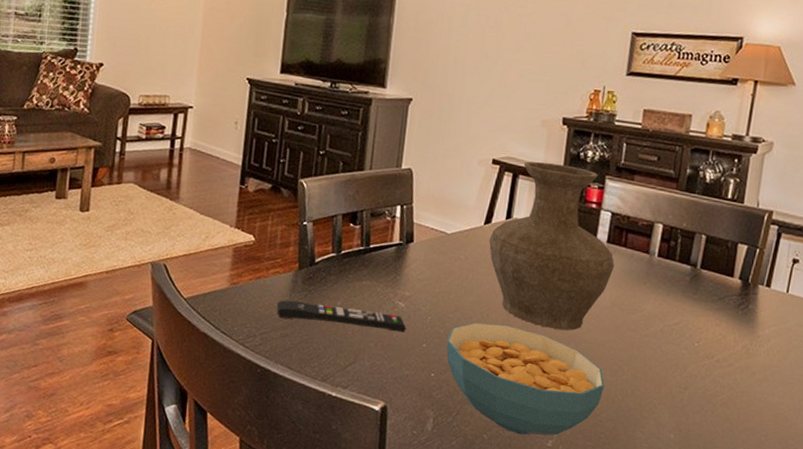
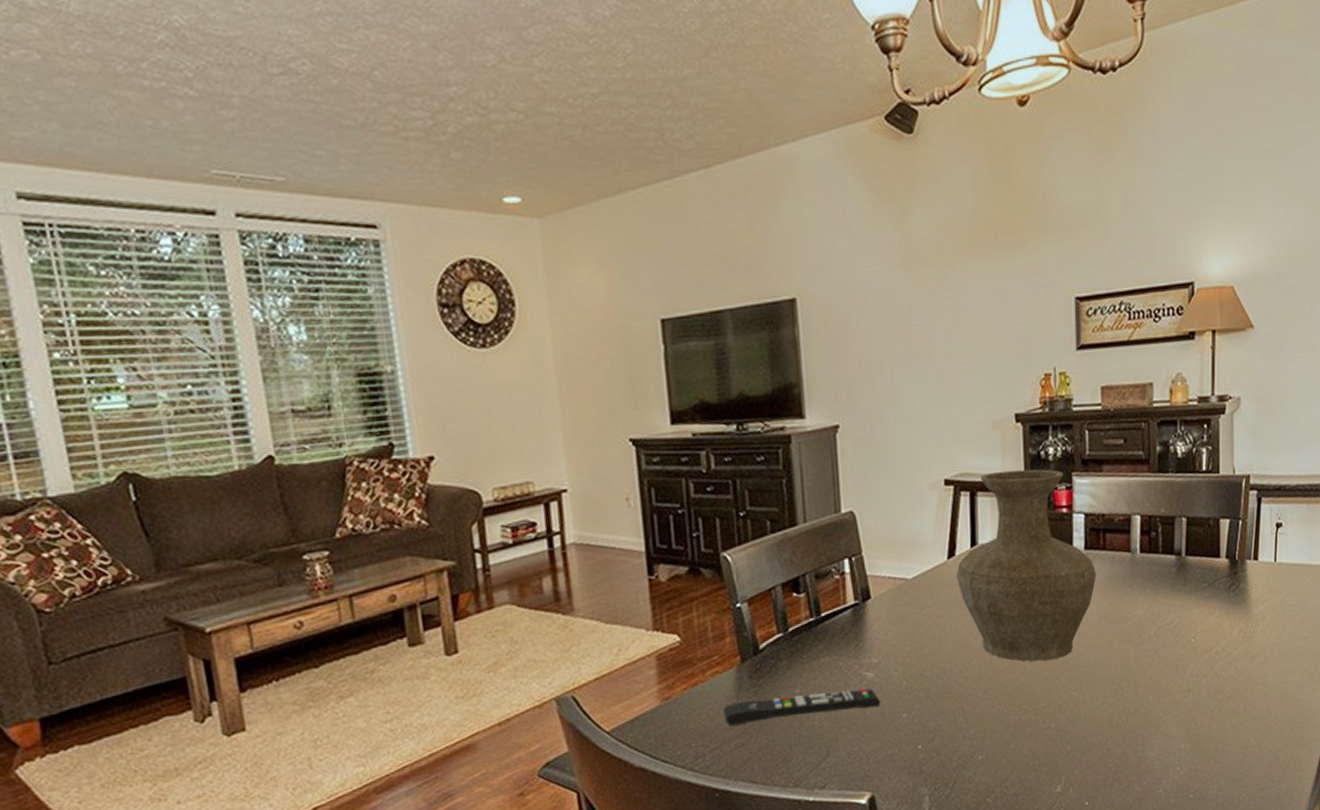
cereal bowl: present [446,322,605,436] -> none [929,669,1106,789]

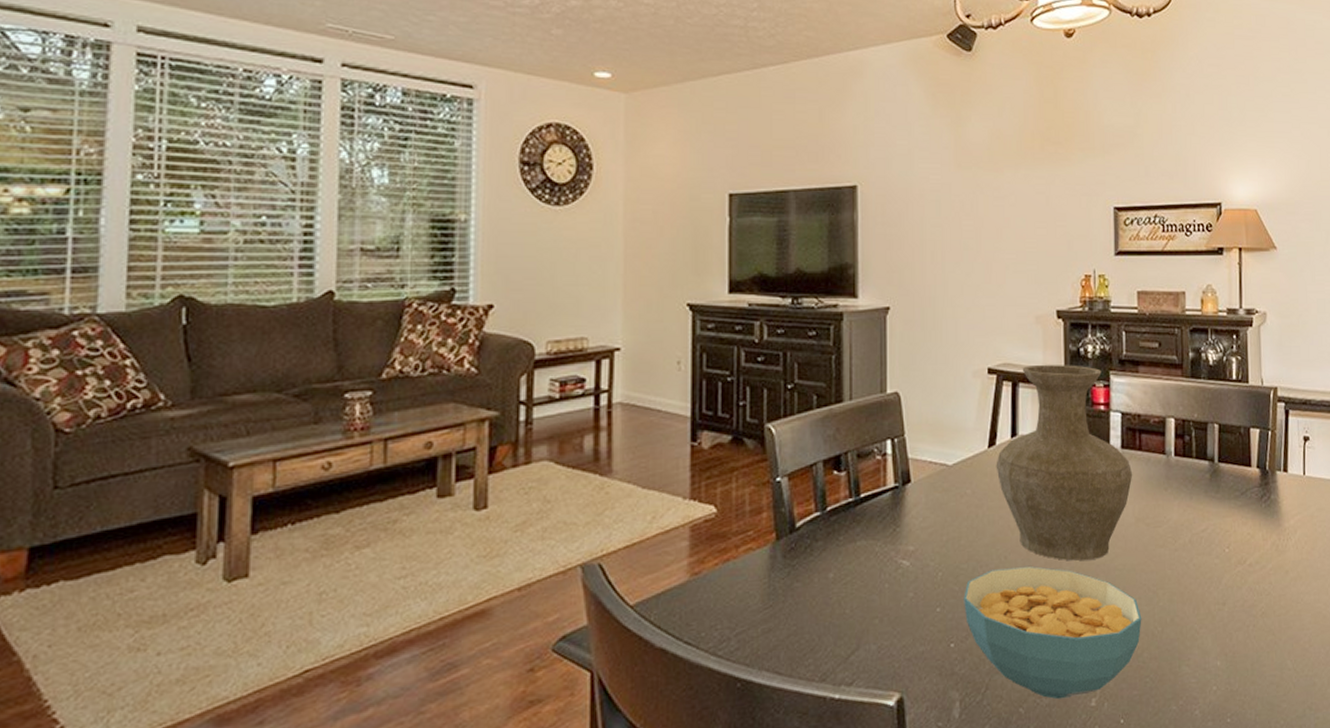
remote control: present [722,688,881,726] -> none [753,577,915,608]
cereal bowl: none [929,669,1106,789] -> present [964,566,1142,700]

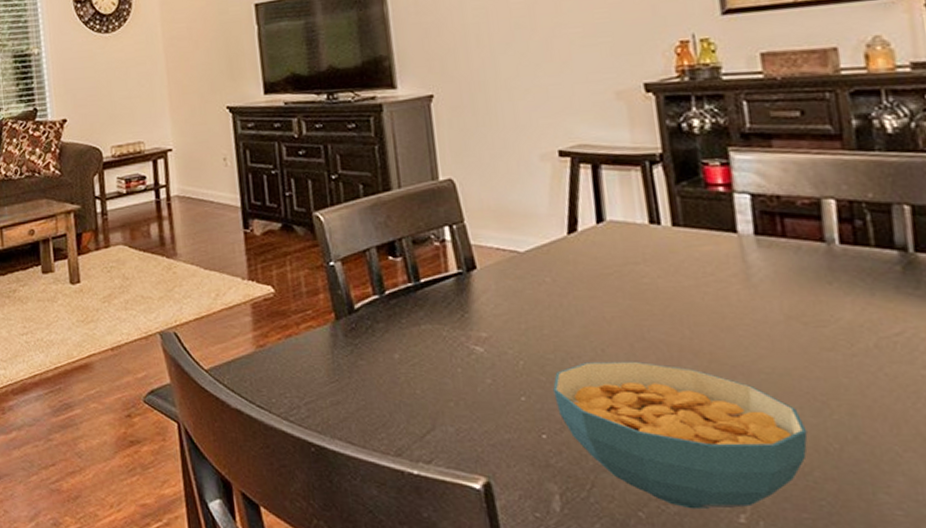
vase: present [996,364,1133,561] -> none [579,142,776,359]

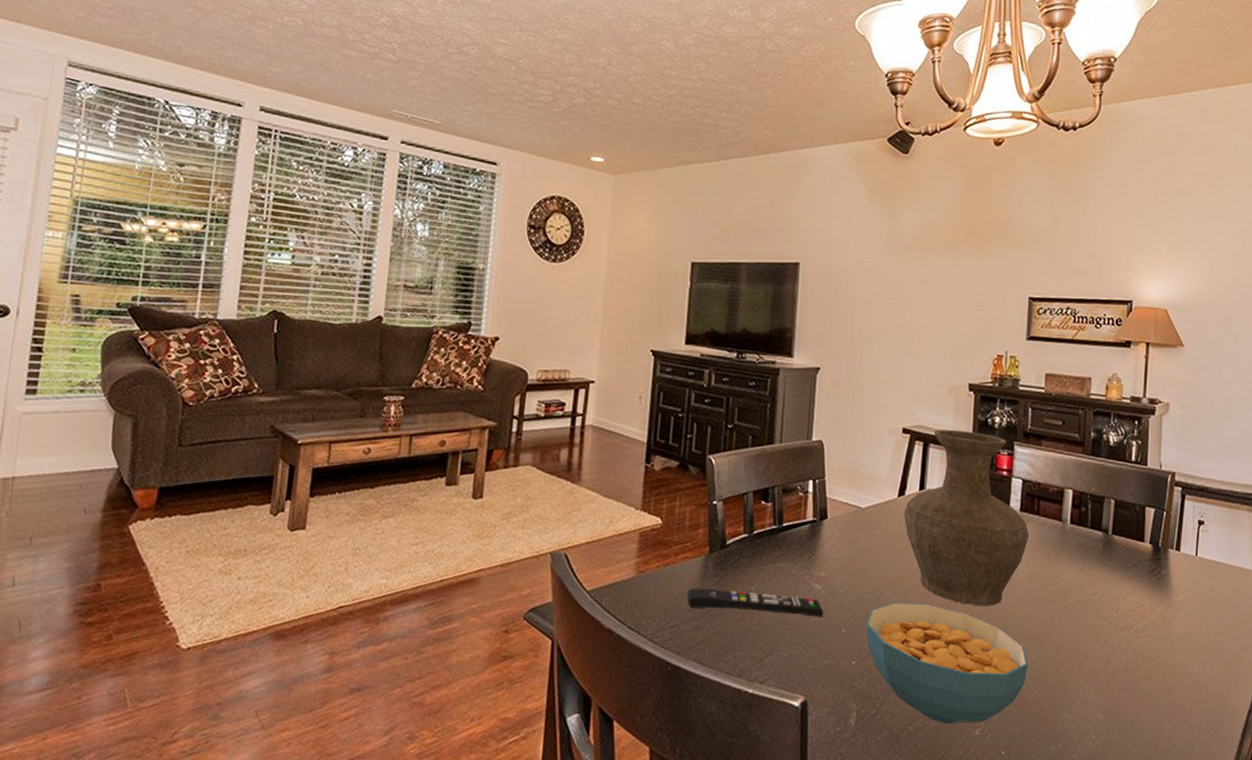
remote control: none [317,360,493,385] -> present [686,588,824,618]
vase: none [579,142,776,359] -> present [903,429,1030,606]

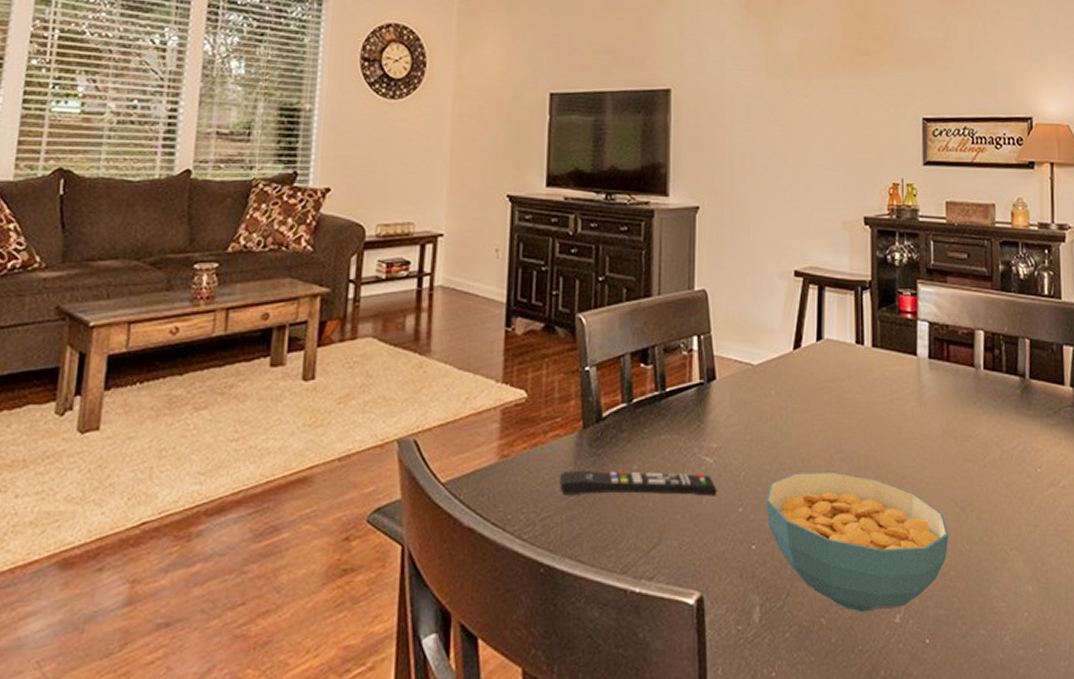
vase: present [903,429,1030,606] -> none [801,269,941,470]

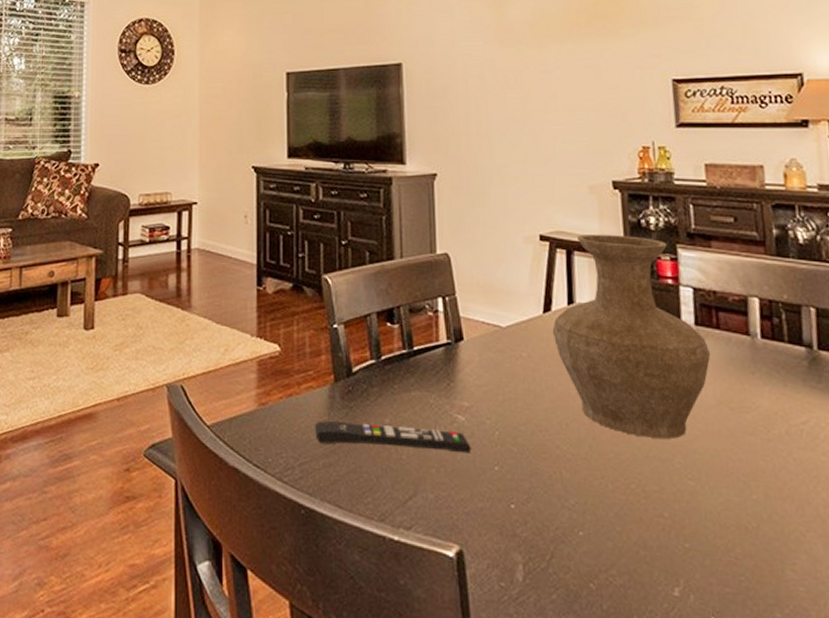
cereal bowl: present [766,471,949,613] -> none [523,435,732,583]
vase: none [801,269,941,470] -> present [552,233,711,439]

